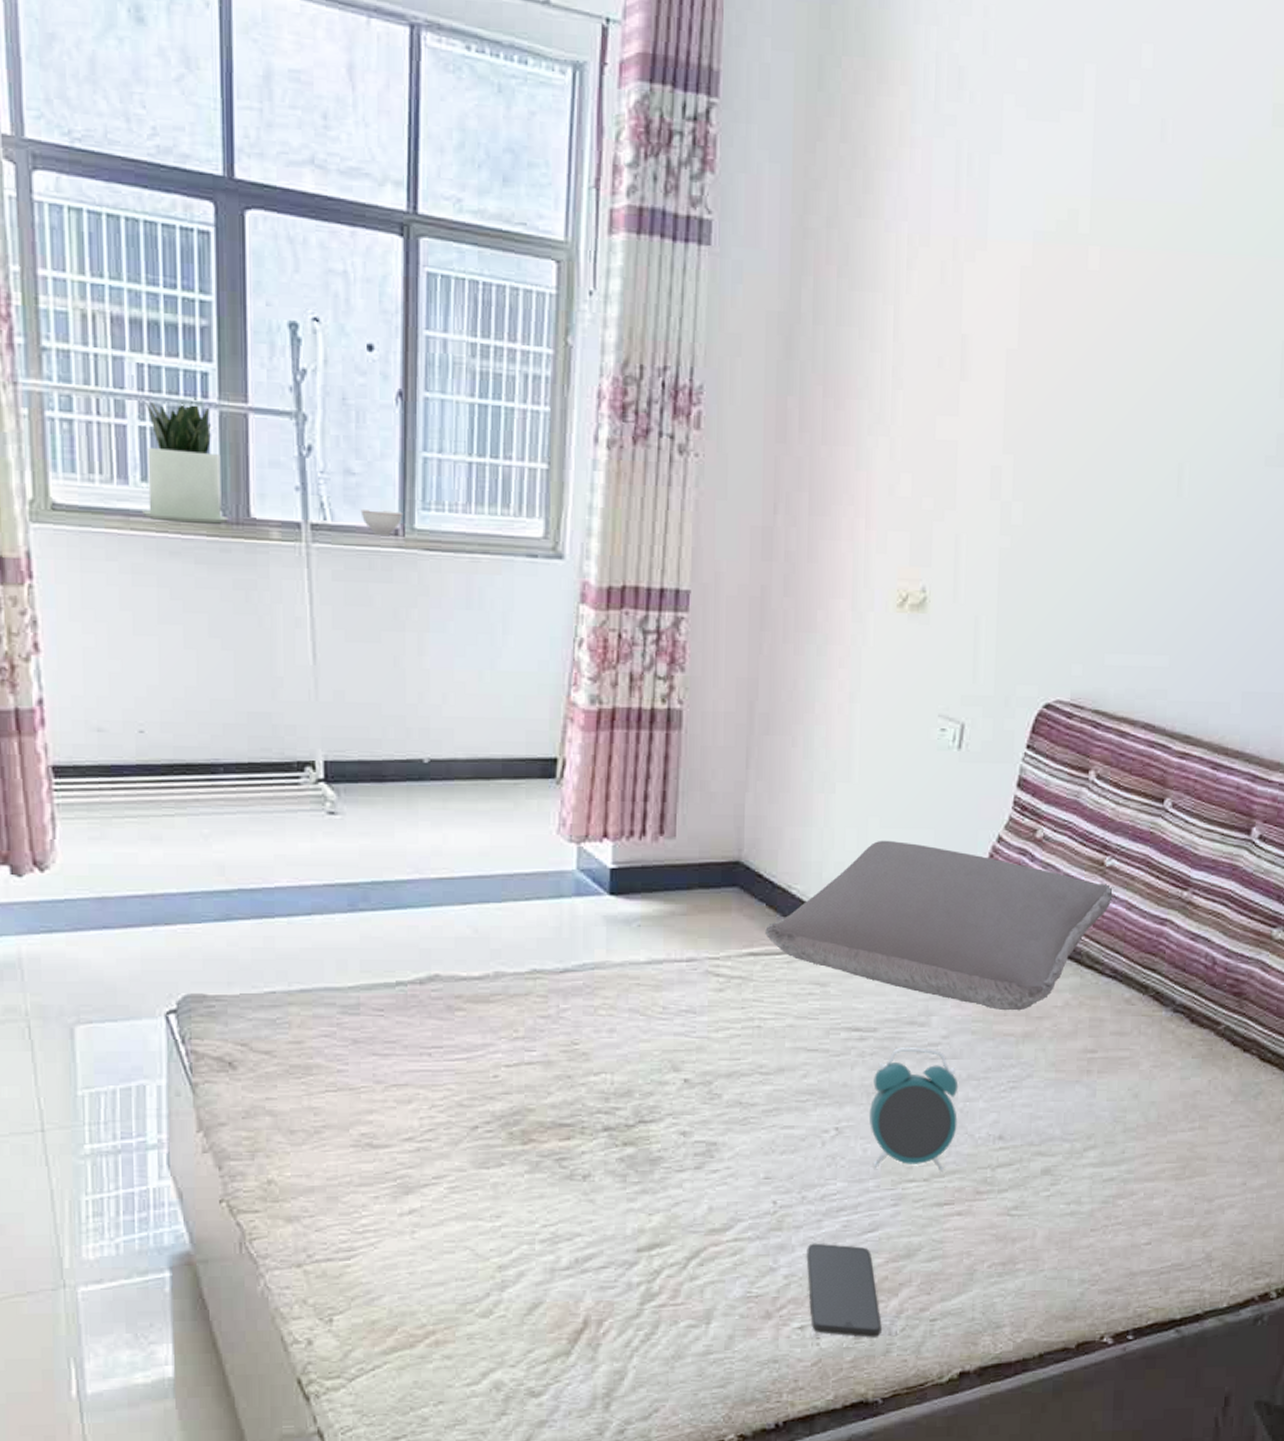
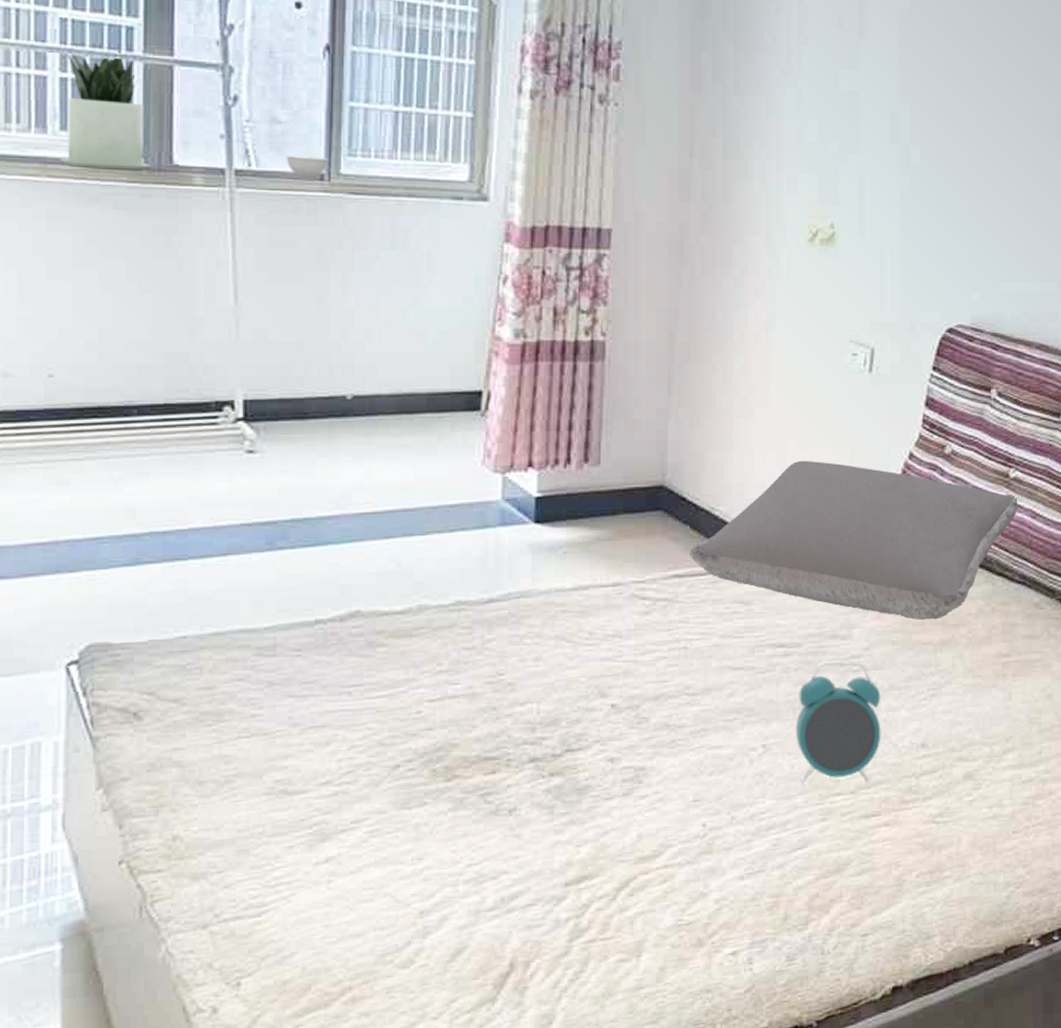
smartphone: present [806,1243,882,1337] -> none [737,863,814,958]

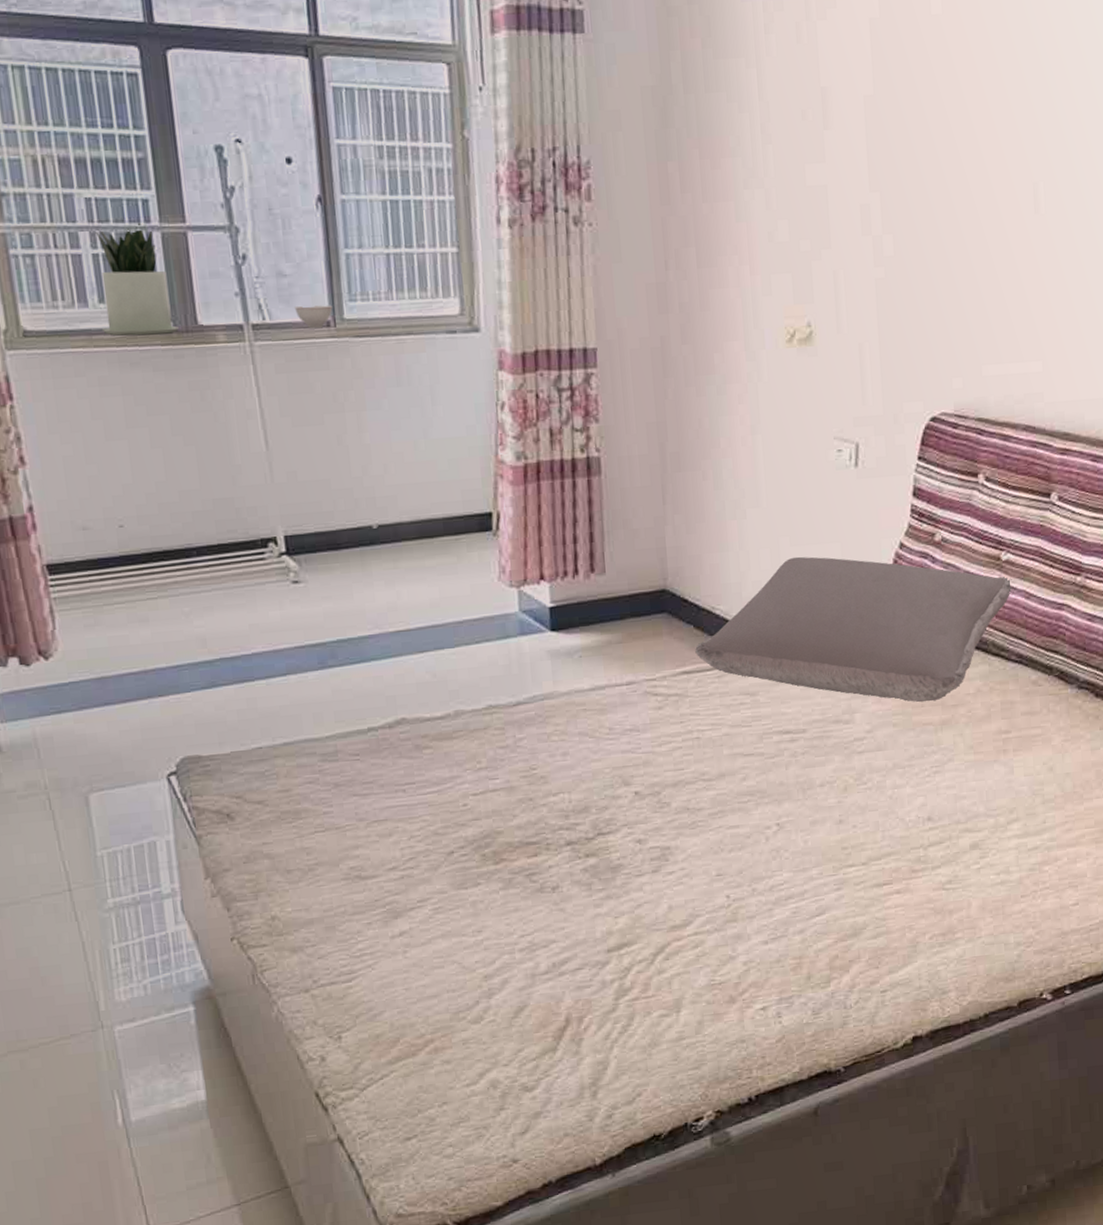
alarm clock: present [795,660,881,783] -> none [806,743,888,857]

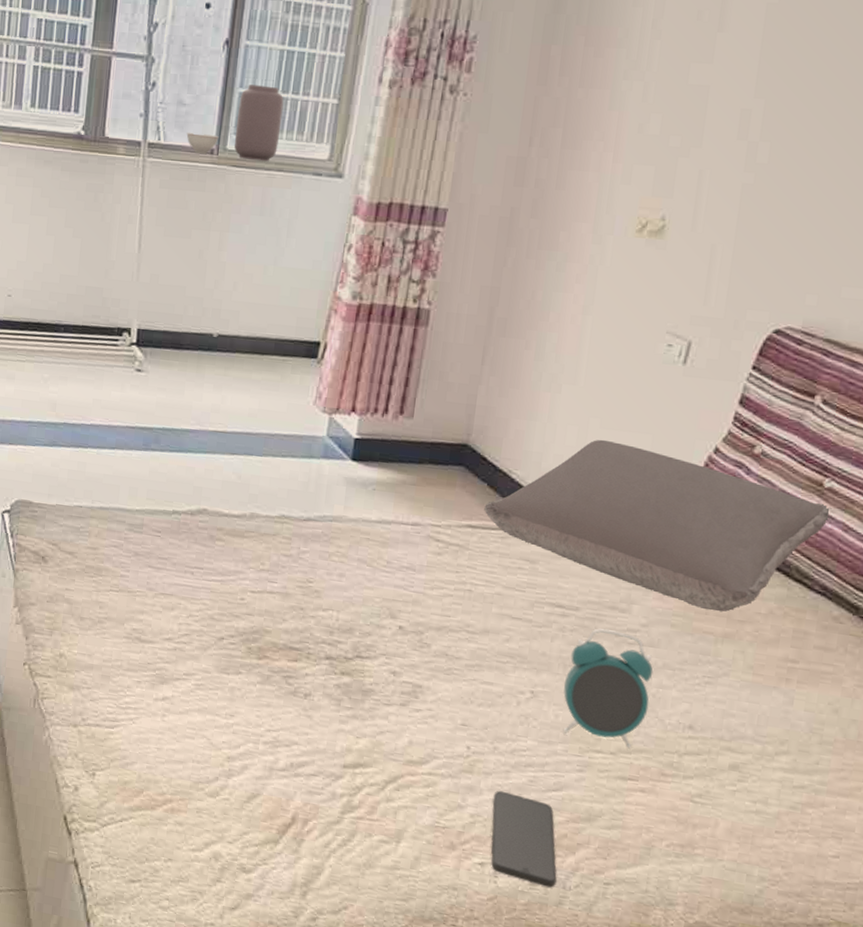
planter: present [95,222,180,337] -> none [28,44,90,142]
vase: none [347,242,402,328] -> present [234,85,284,162]
smartphone: none [761,930,837,1012] -> present [491,790,557,888]
alarm clock: none [806,743,888,857] -> present [563,628,654,749]

